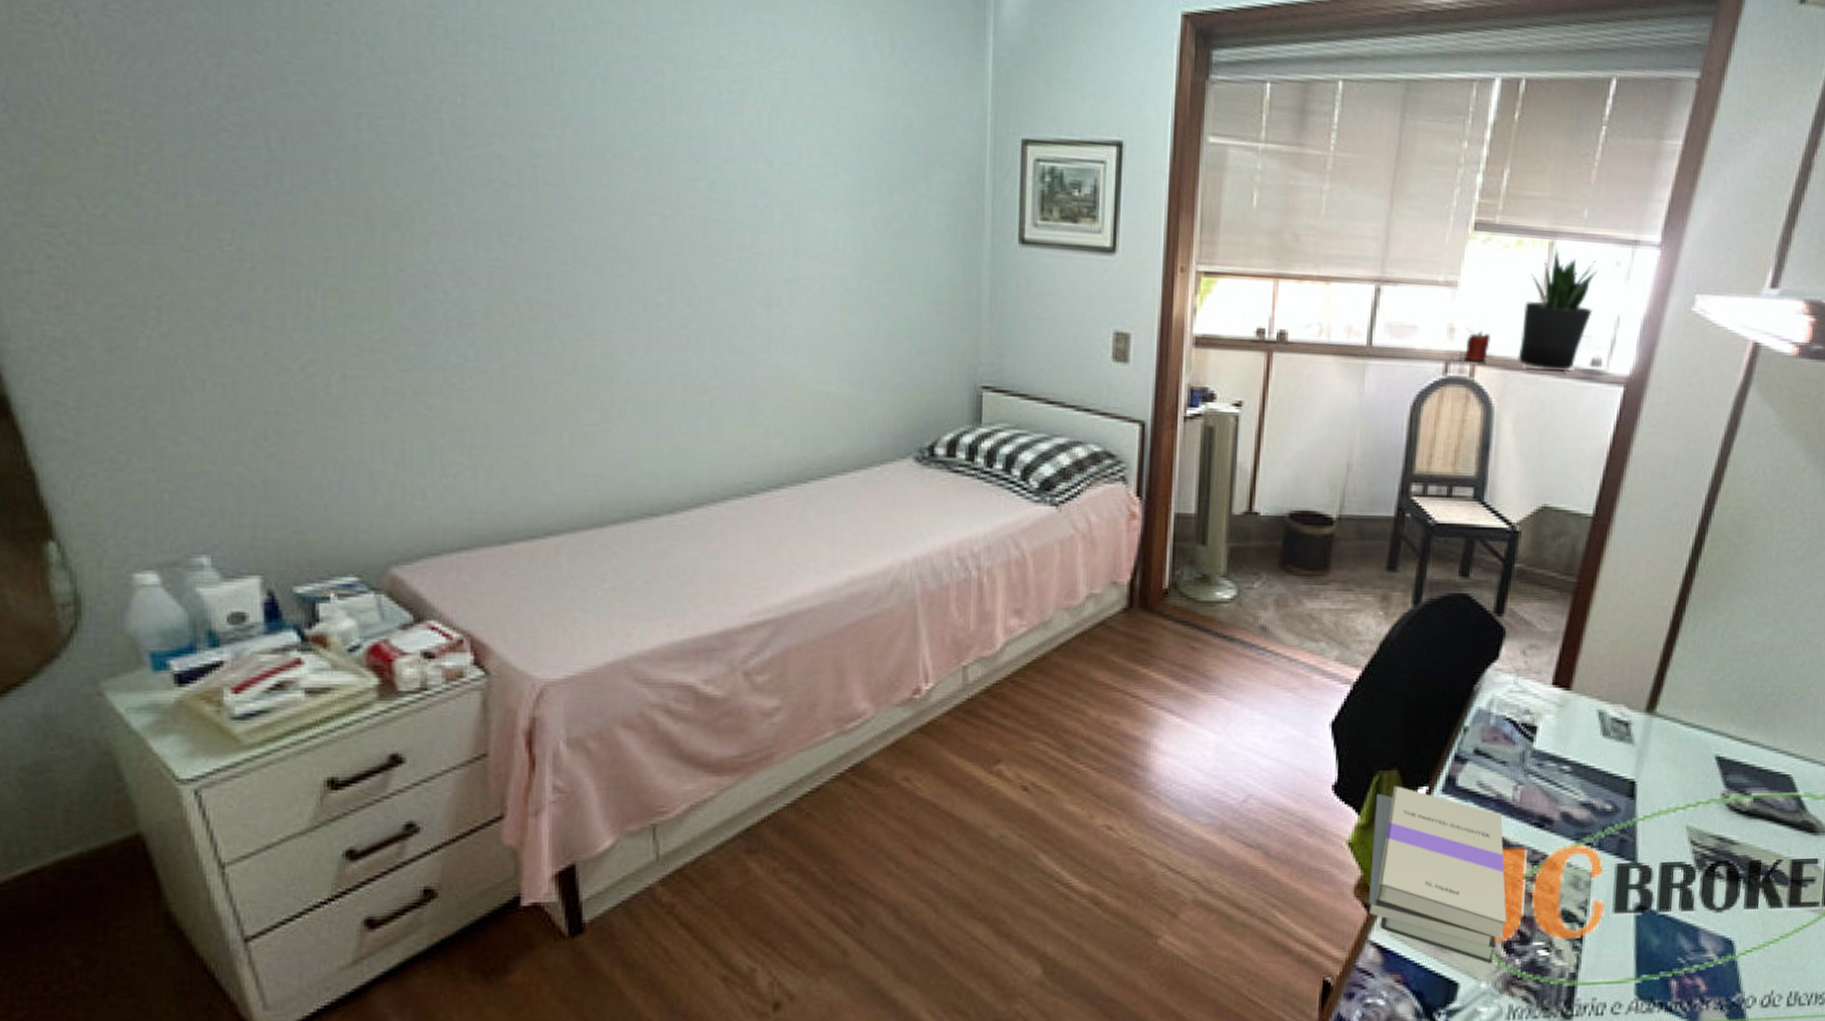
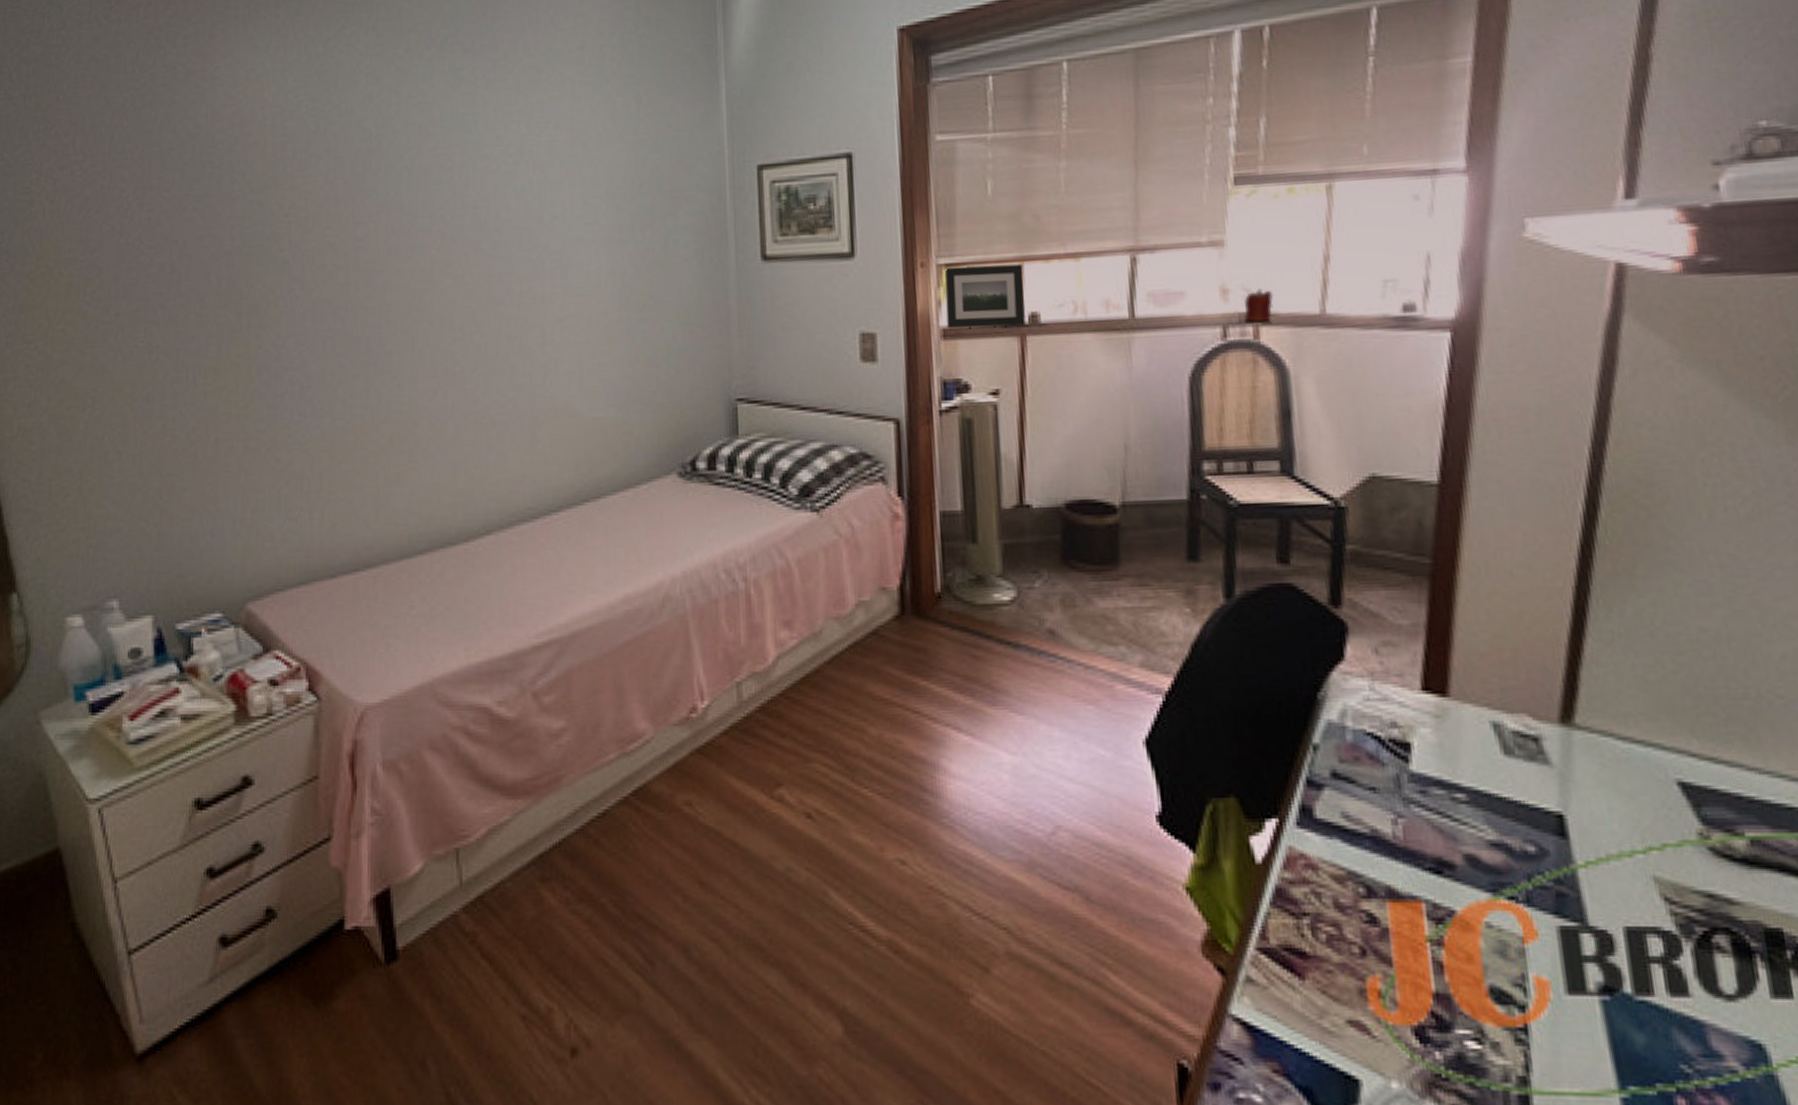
picture frame: none [1200,277,1277,343] -> present [944,264,1026,329]
books: present [1367,786,1507,964] -> none [1212,817,1413,1056]
planter: present [1518,247,1599,371] -> none [1307,189,1394,323]

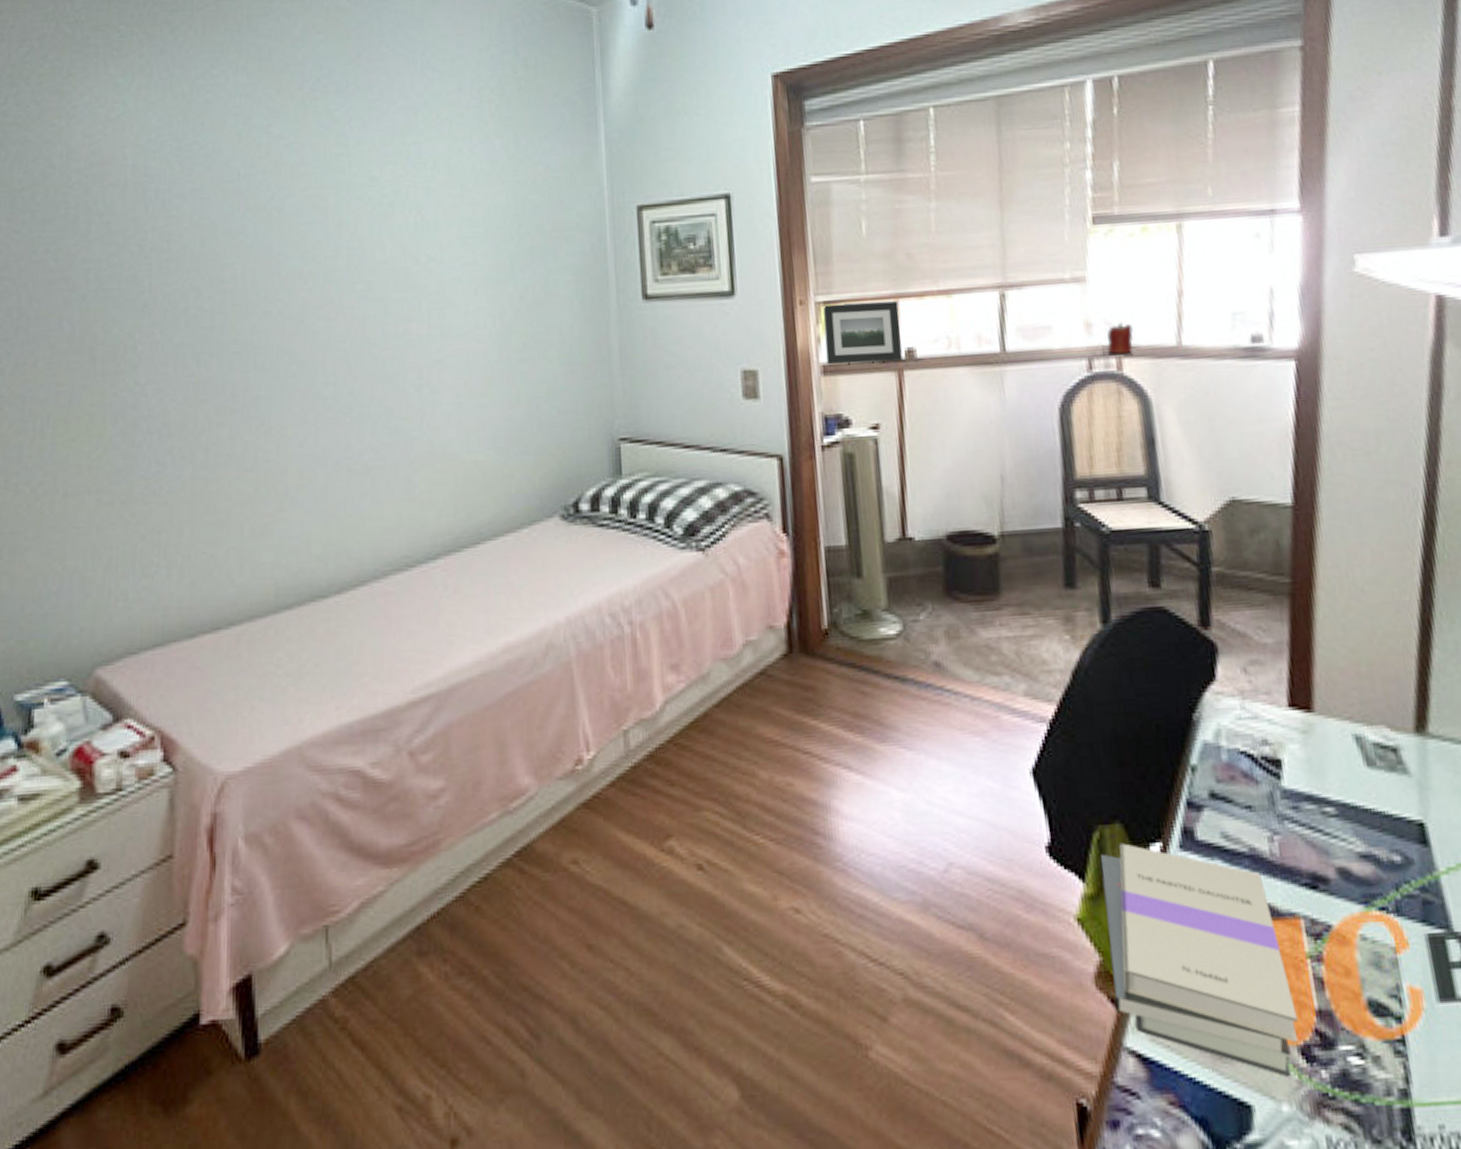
books: none [1212,817,1413,1056] -> present [1099,843,1298,1078]

